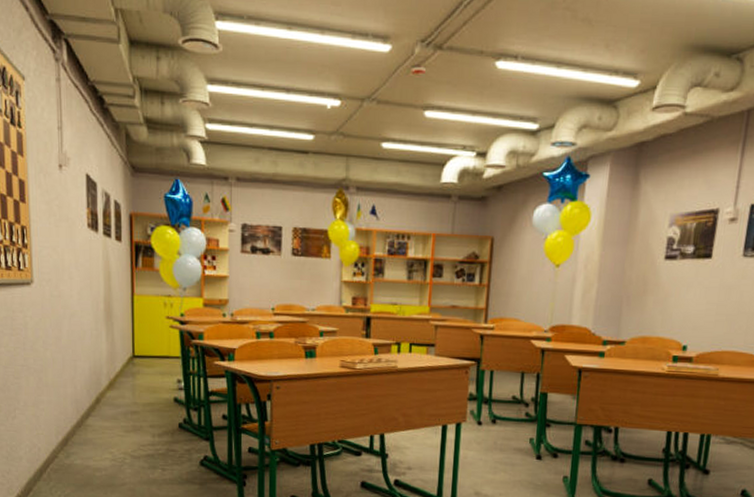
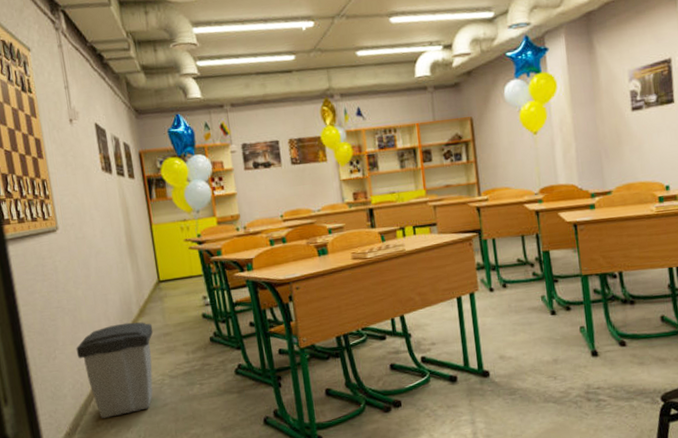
trash can: none [37,393,121,488] -> present [76,322,153,418]

